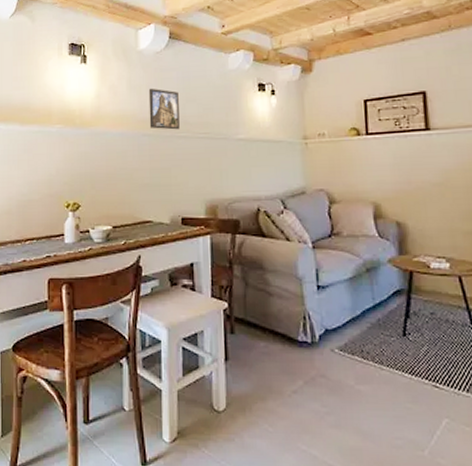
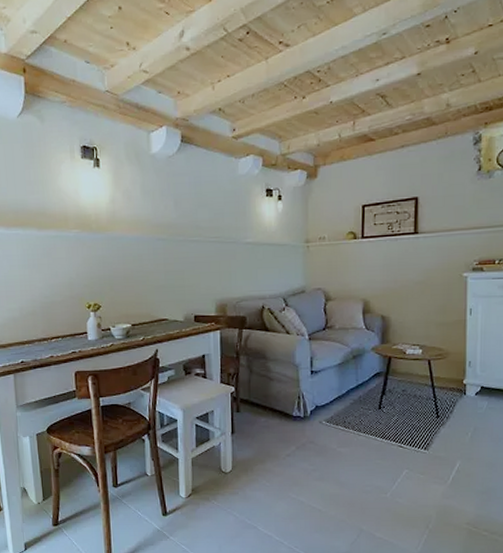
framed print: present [148,88,180,130] -> none [161,193,192,234]

